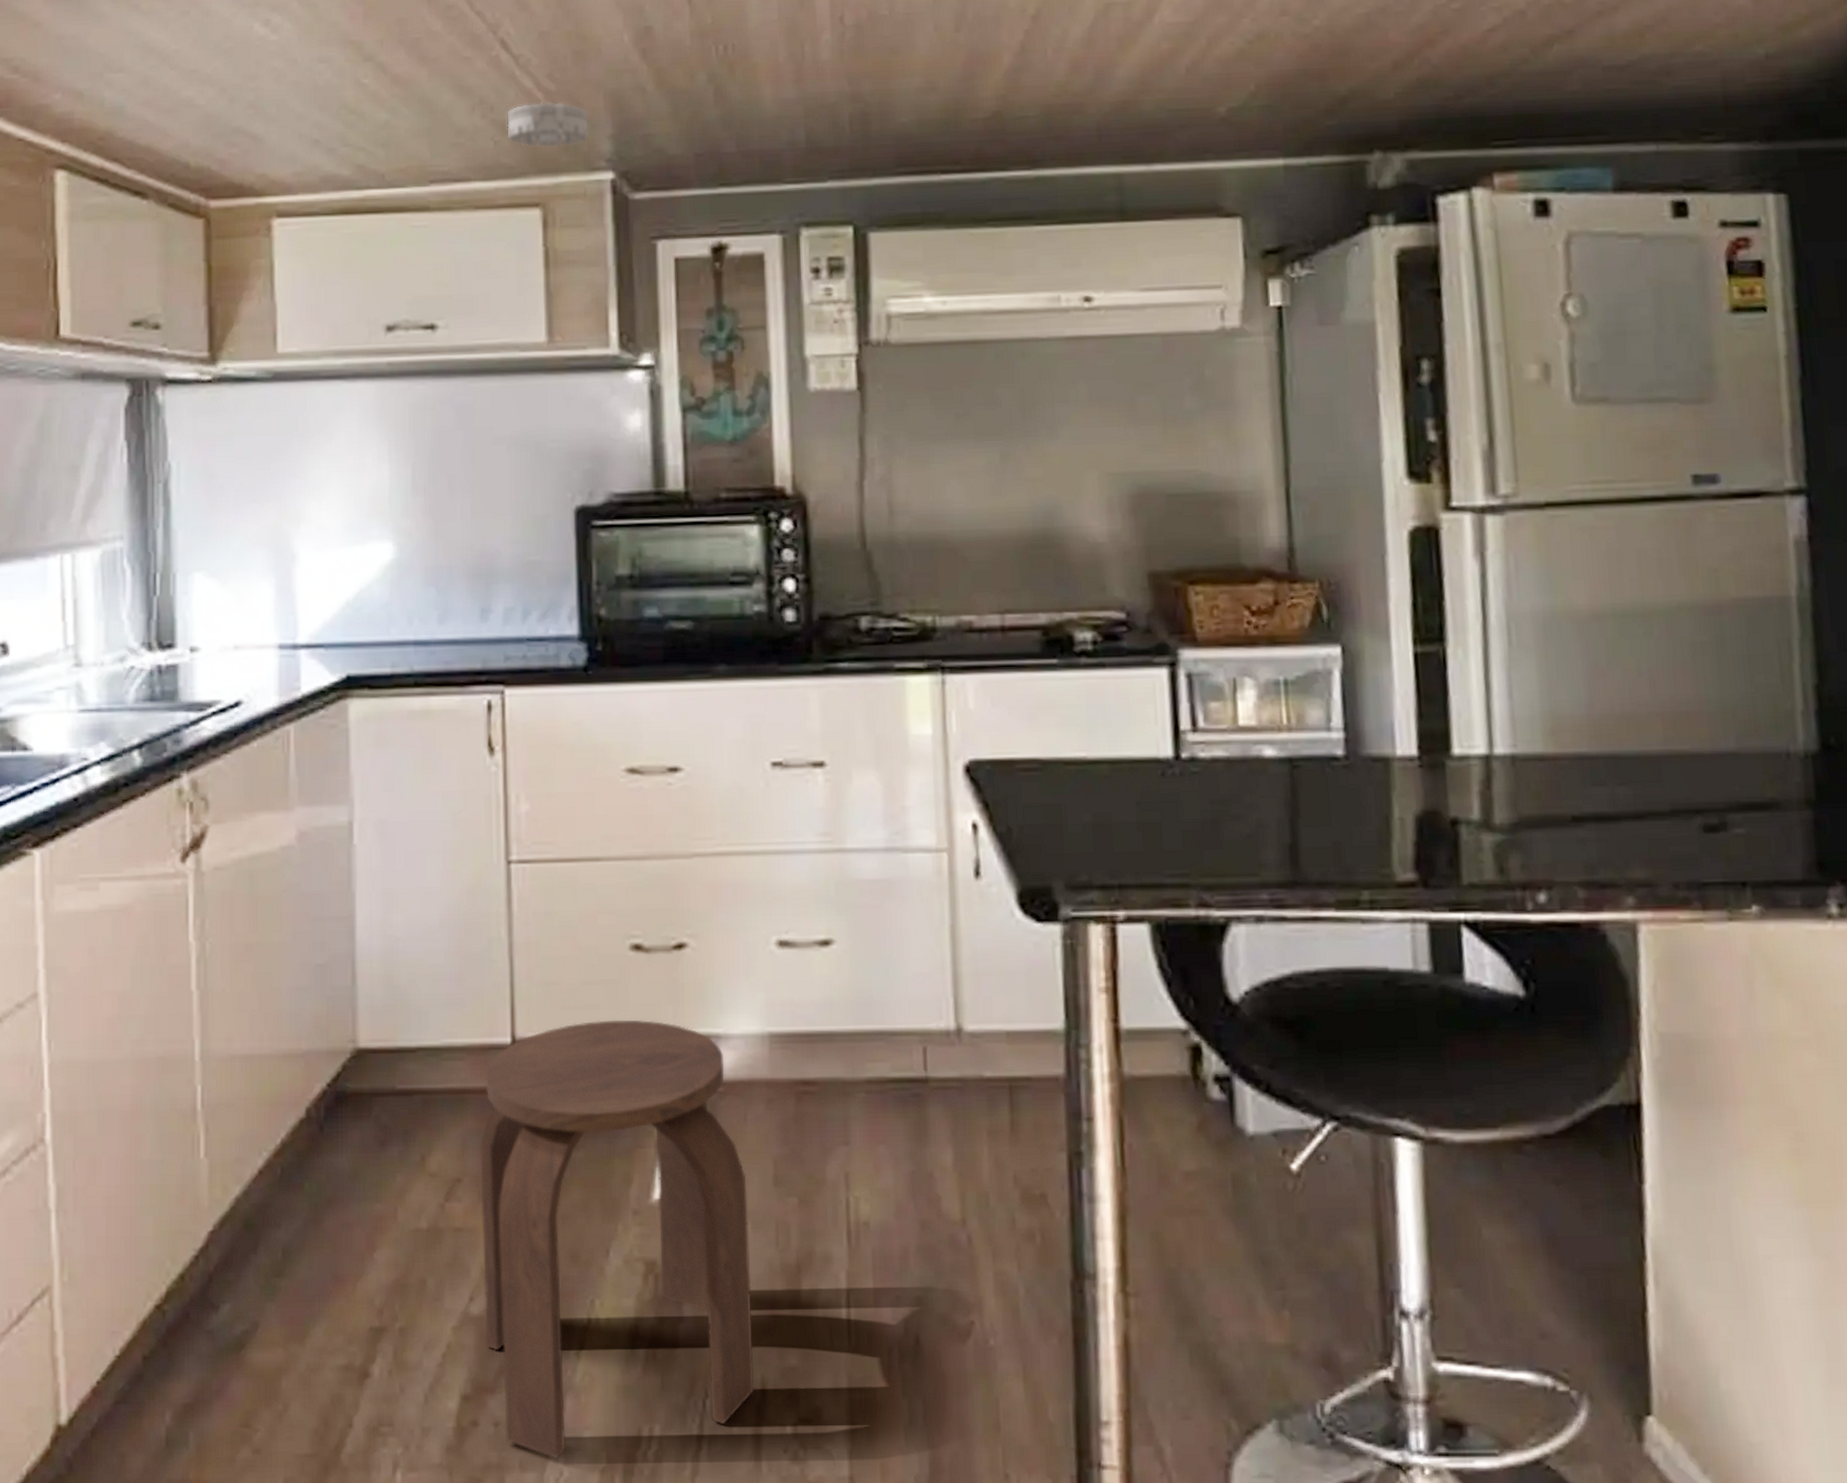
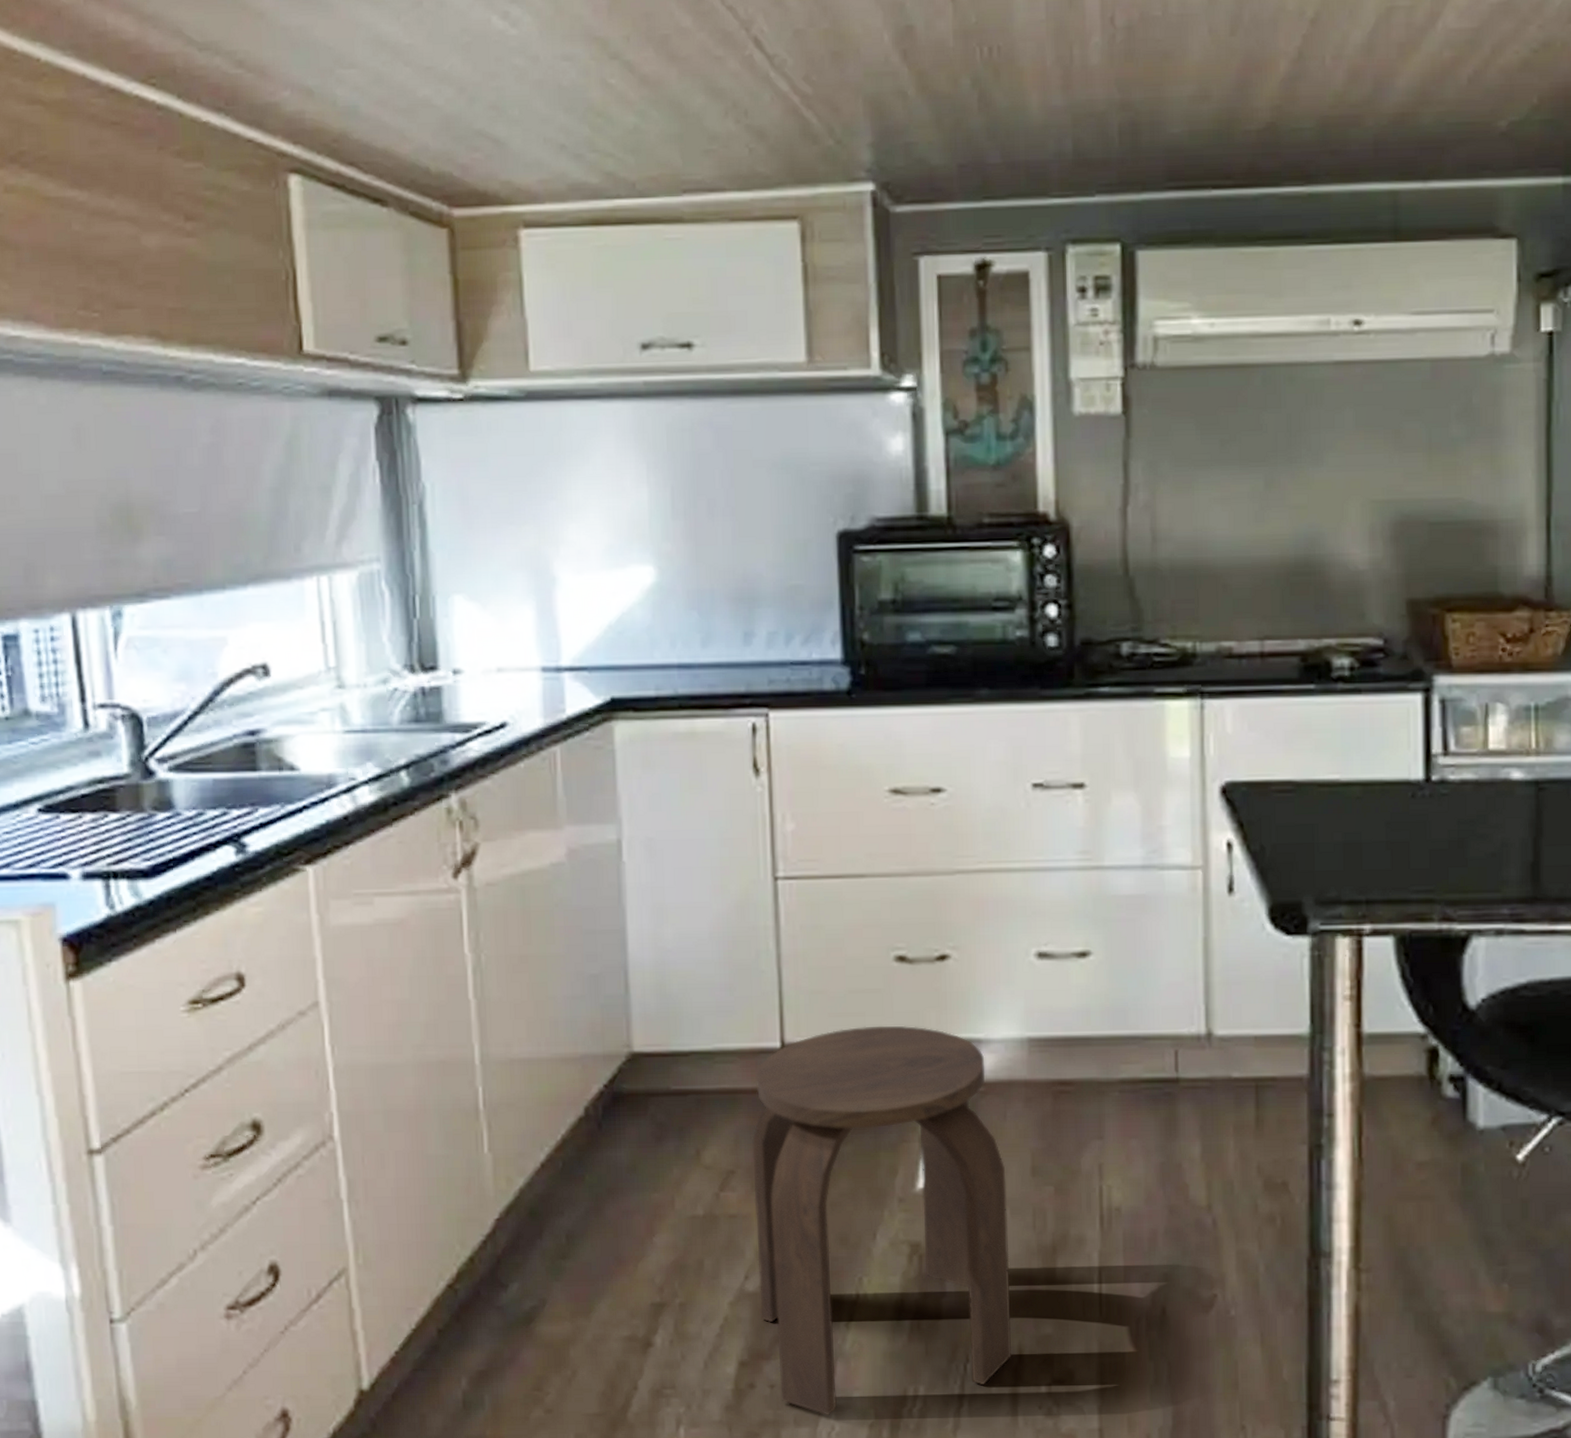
smoke detector: present [507,101,589,148] -> none [762,105,848,156]

